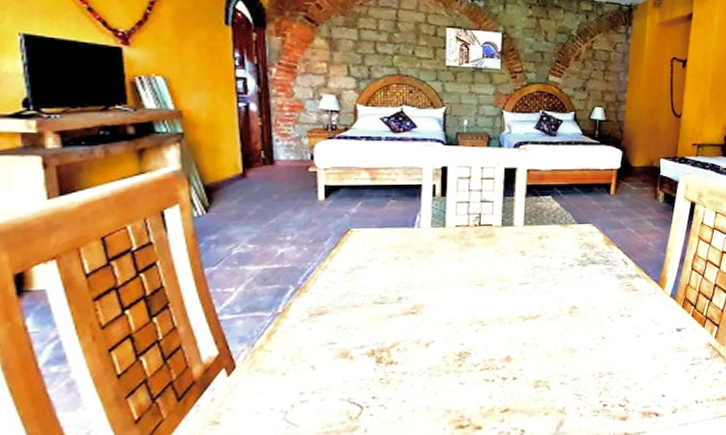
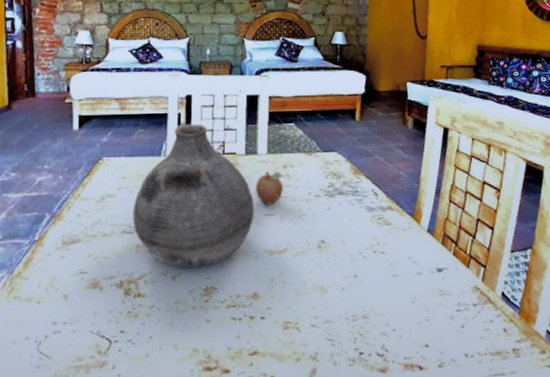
vase: none [384,195,510,336] -> present [132,123,255,269]
fruit: none [511,242,539,275] -> present [256,171,284,206]

